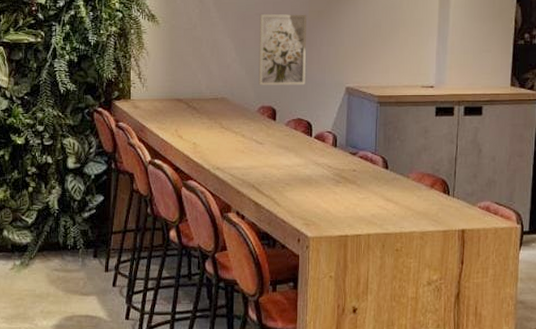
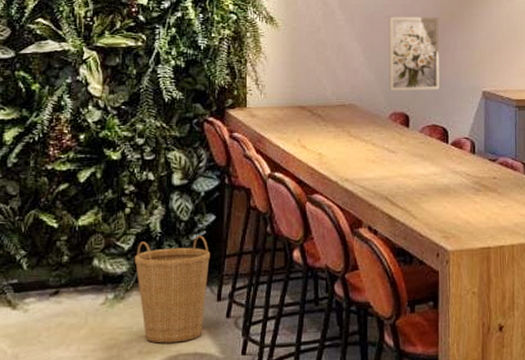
basket: none [37,214,100,305] -> present [135,236,211,343]

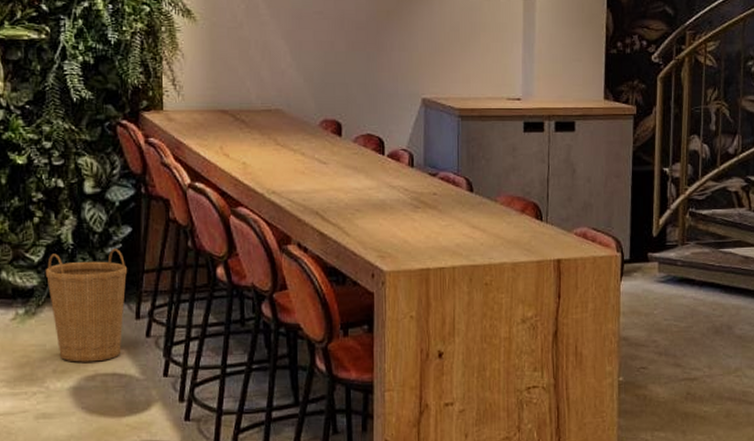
wall art: present [388,17,440,91] -> none [318,13,375,96]

